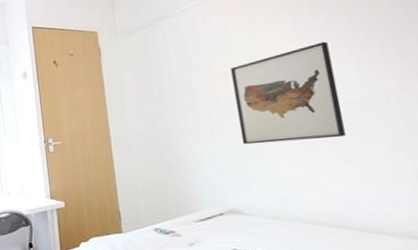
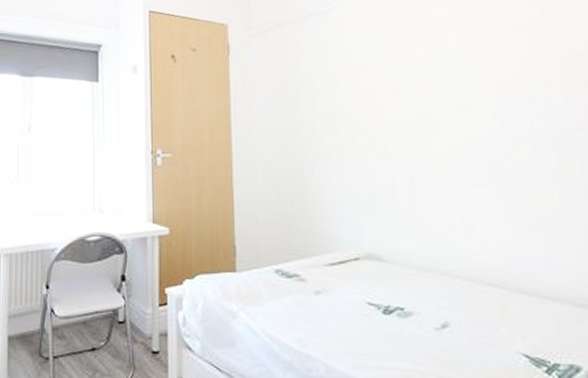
wall art: present [231,41,346,144] -> none [383,62,512,179]

